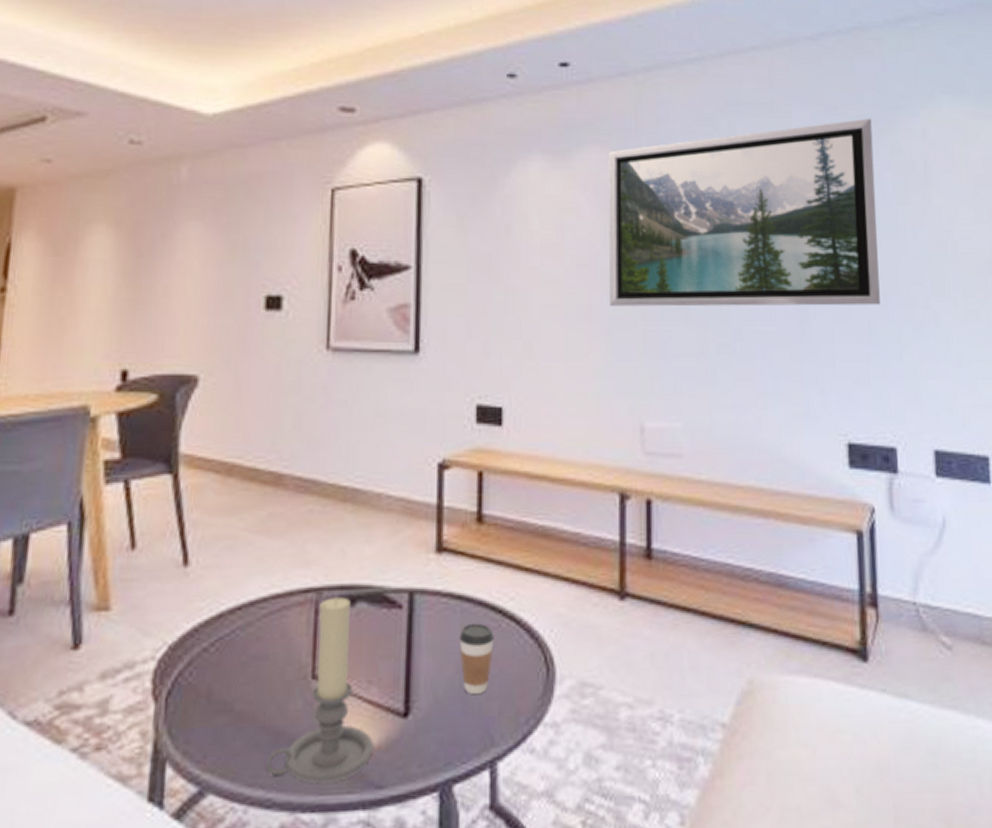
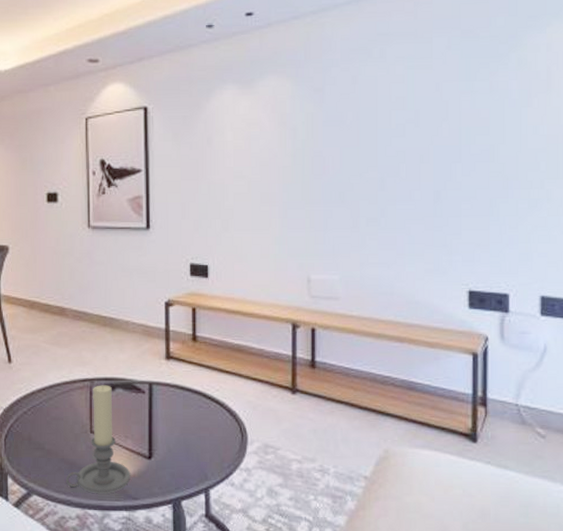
coffee cup: present [459,623,494,694] -> none [183,404,206,448]
television: present [609,118,880,307] -> none [284,37,503,193]

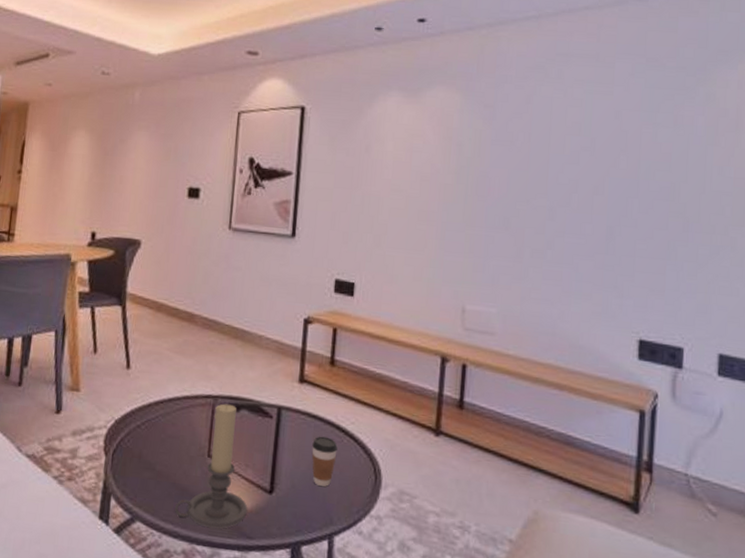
coffee cup: none [183,404,206,448] -> present [311,436,338,487]

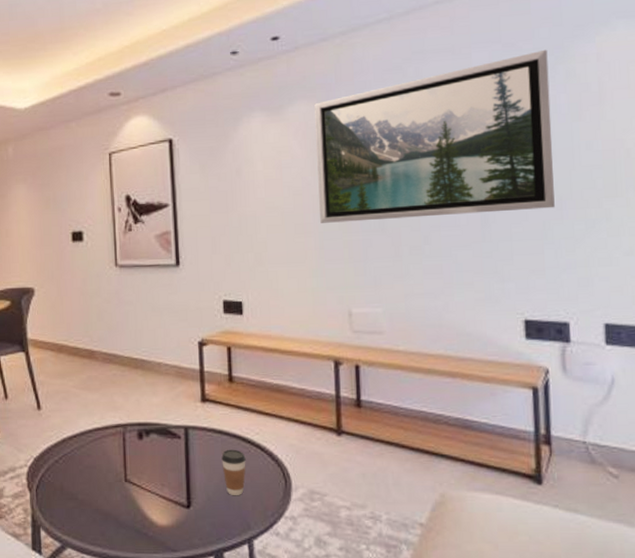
candle holder: present [174,403,248,529] -> none [100,430,169,545]
television: none [444,69,690,230] -> present [314,49,555,223]

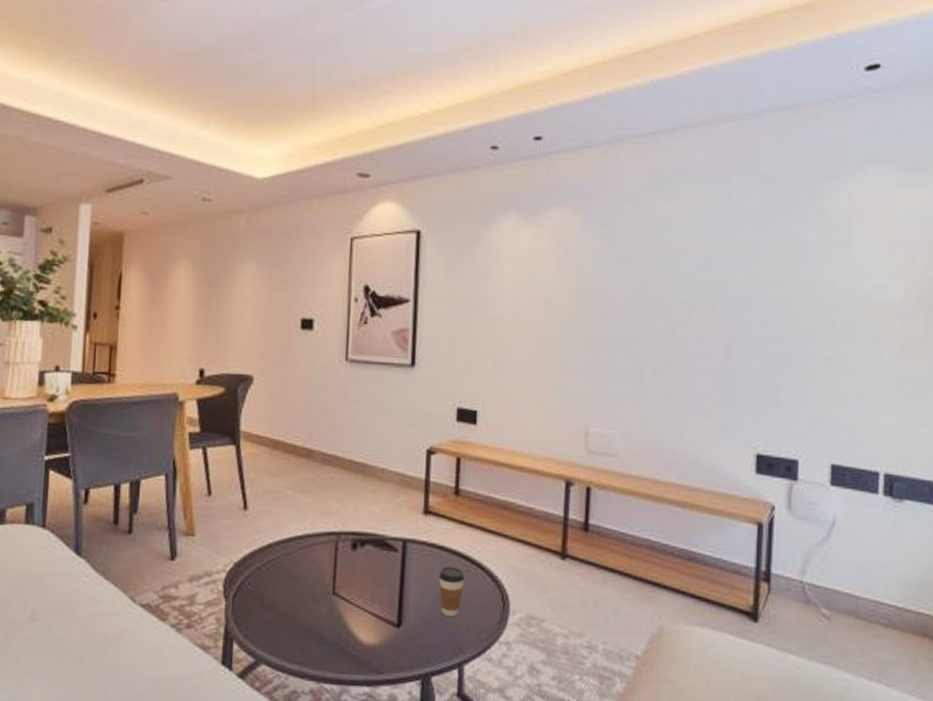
television: present [314,49,555,223] -> none [565,185,803,344]

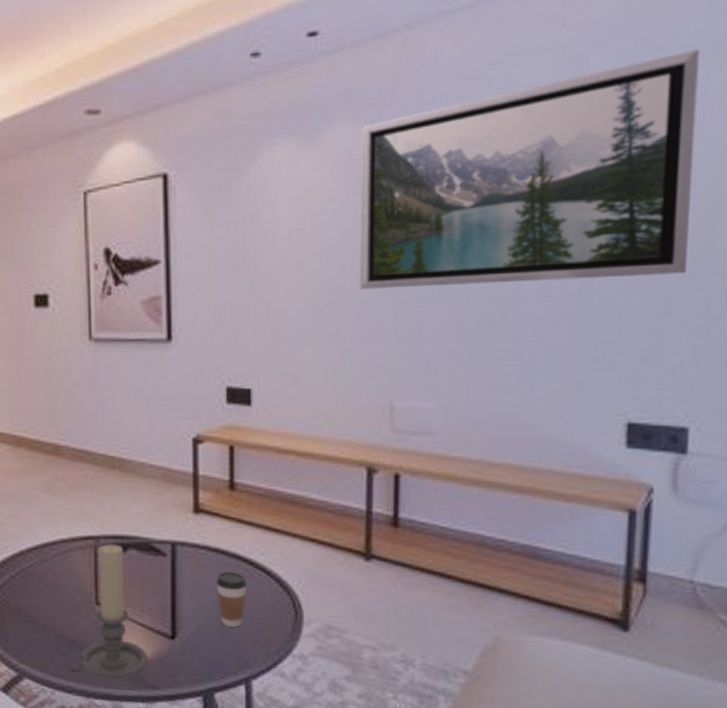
candle holder: none [300,540,376,665] -> present [65,544,148,680]
television: none [565,185,803,344] -> present [360,48,700,289]

